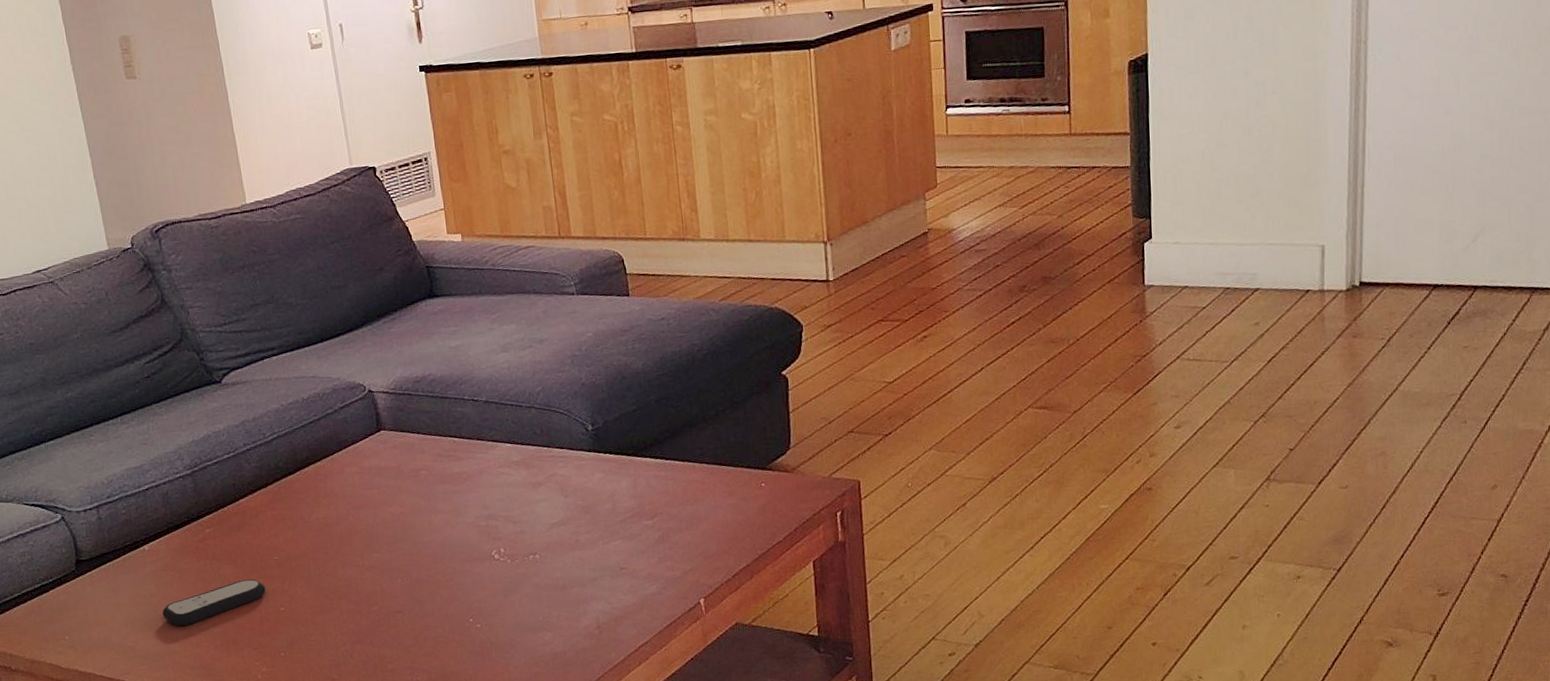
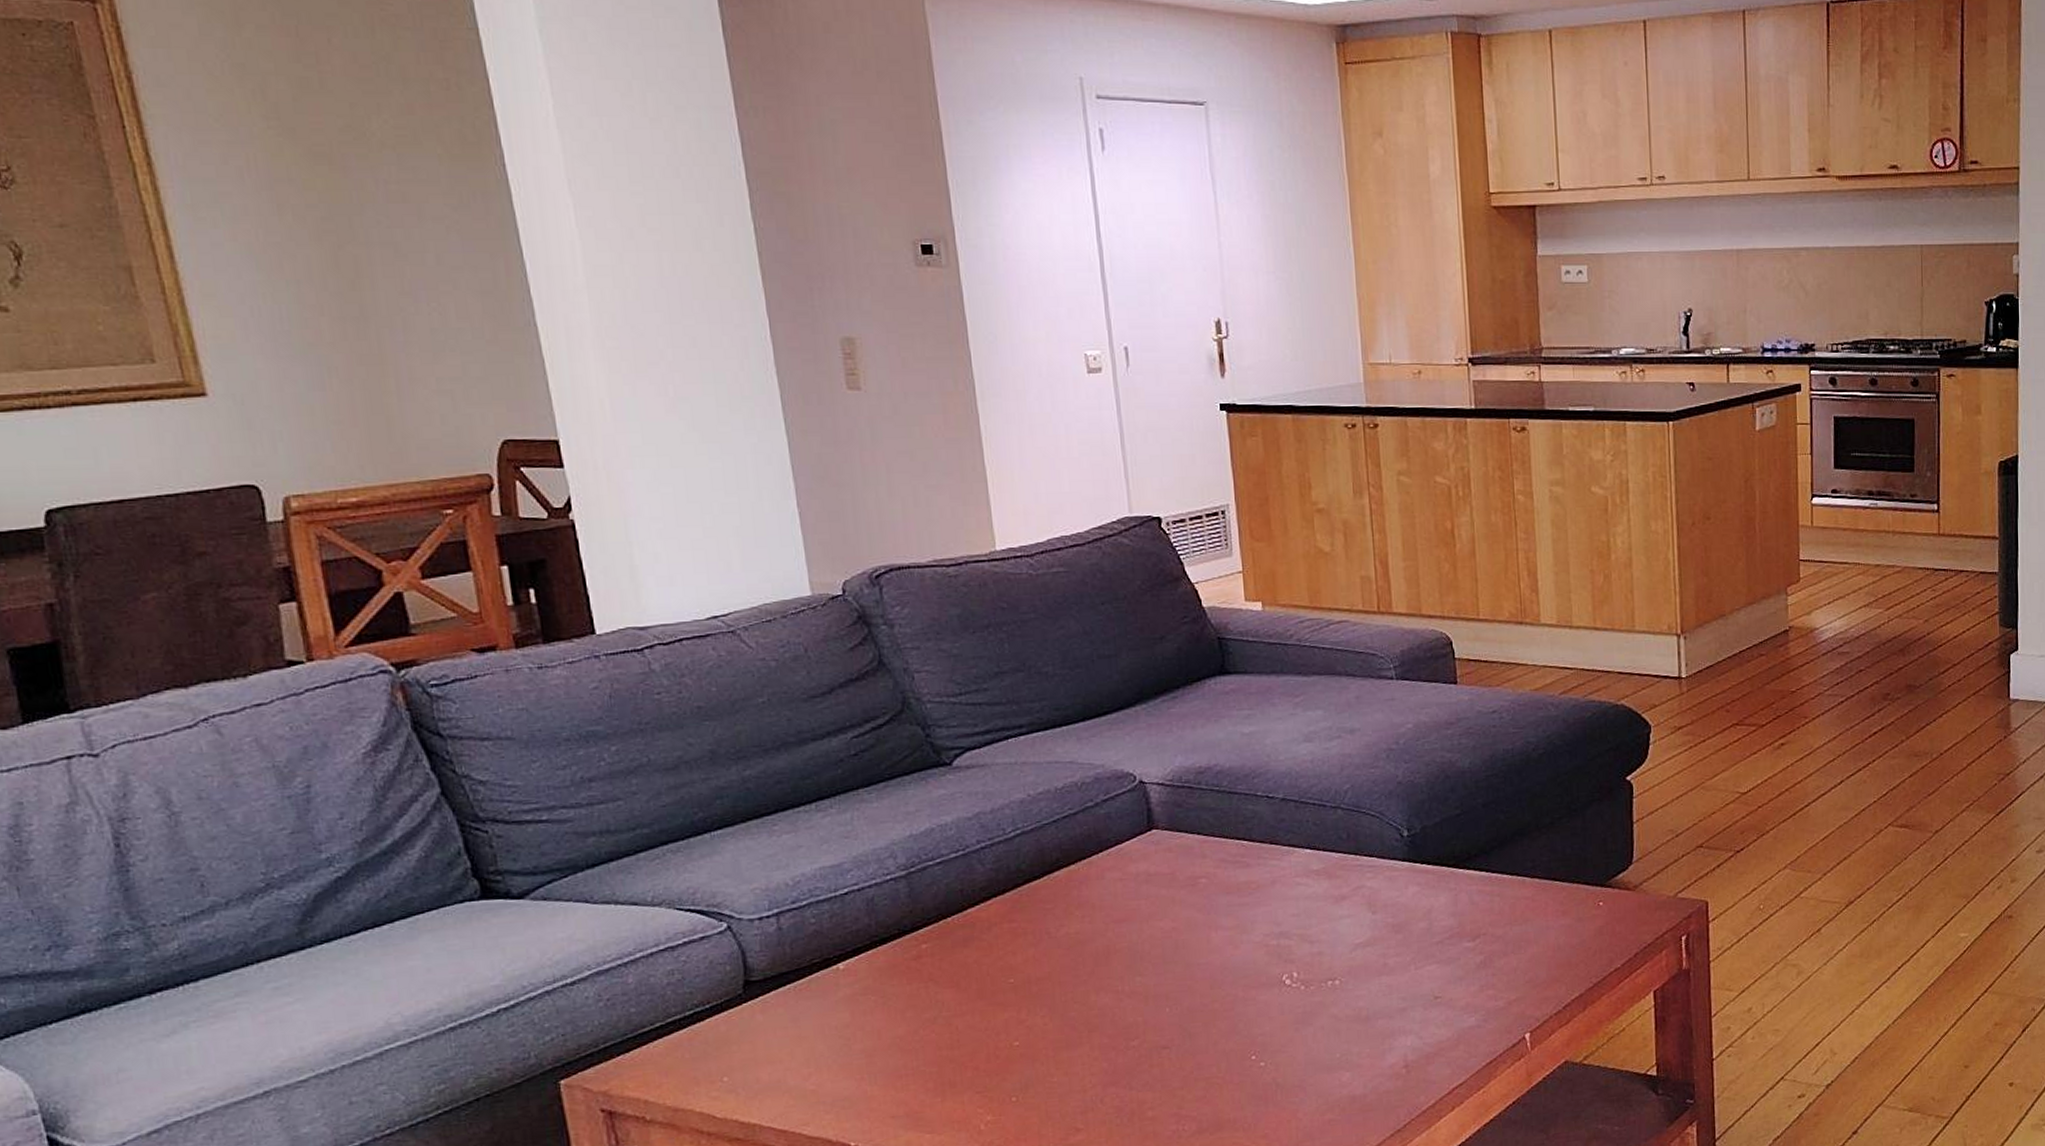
remote control: present [162,579,266,626] -> none [857,1006,996,1065]

